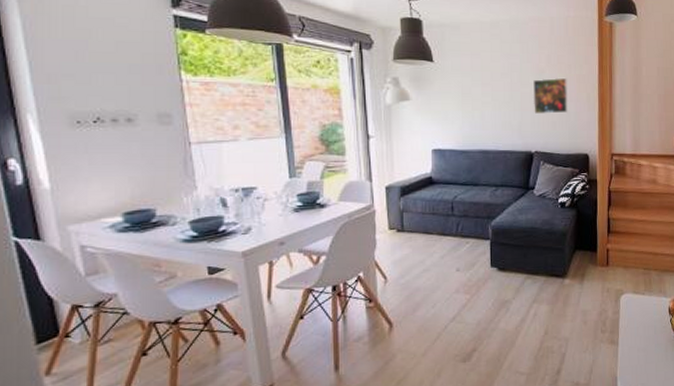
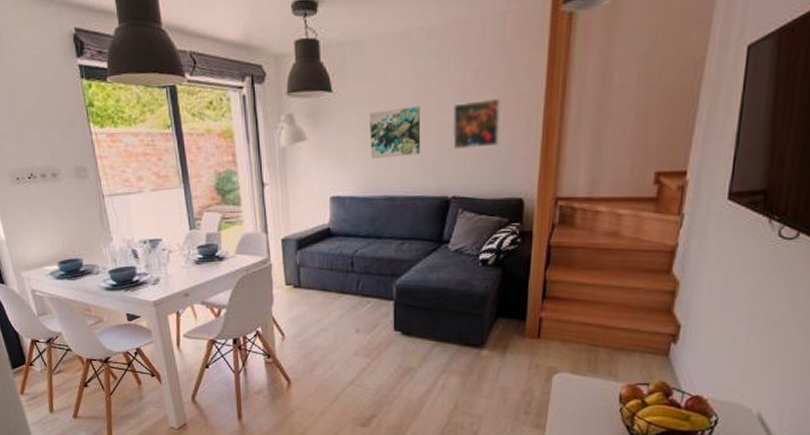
wall art: none [466,78,509,118] -> present [370,105,421,159]

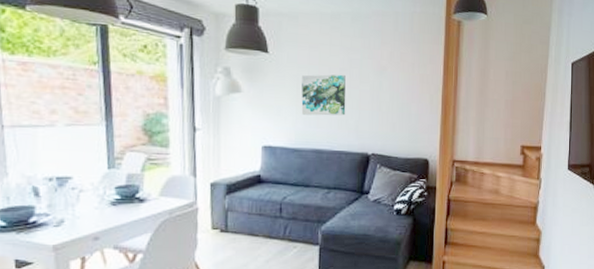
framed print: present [452,98,502,149] -> none [372,76,411,115]

